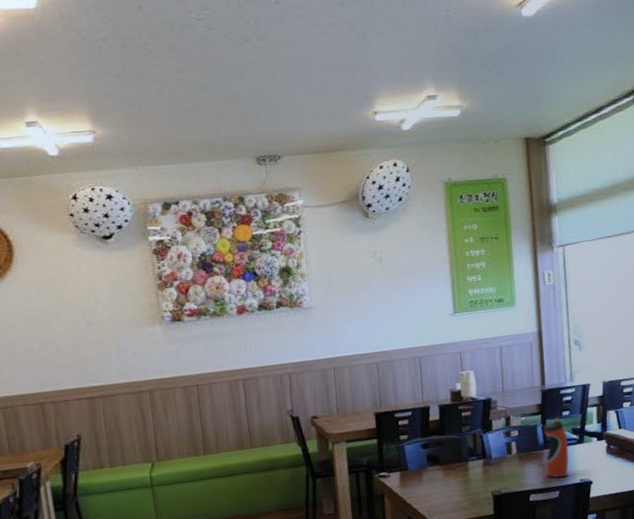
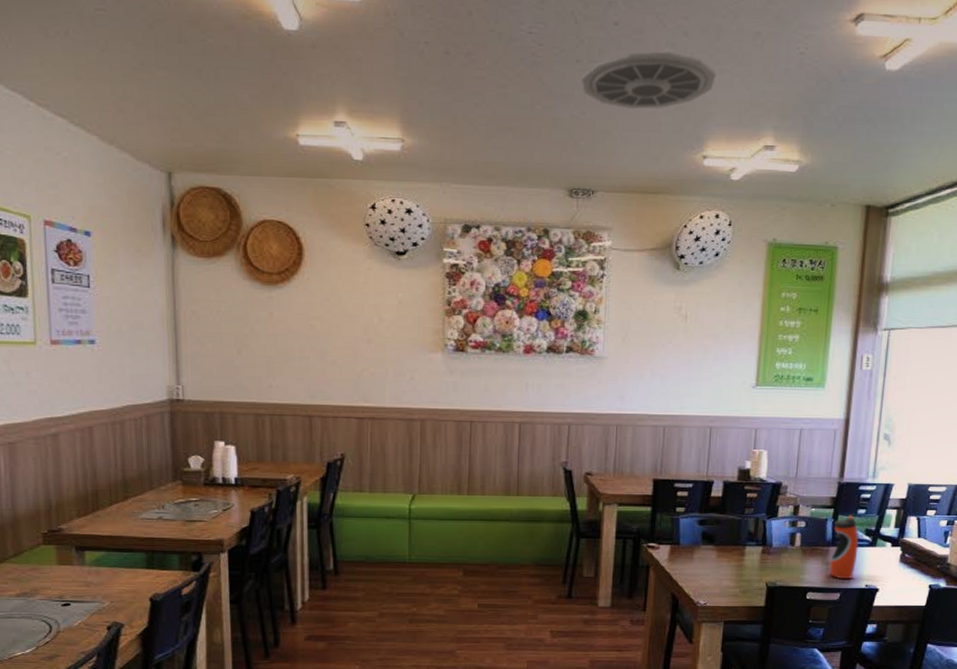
ceiling vent: none [252,22,375,78] -> present [581,51,716,109]

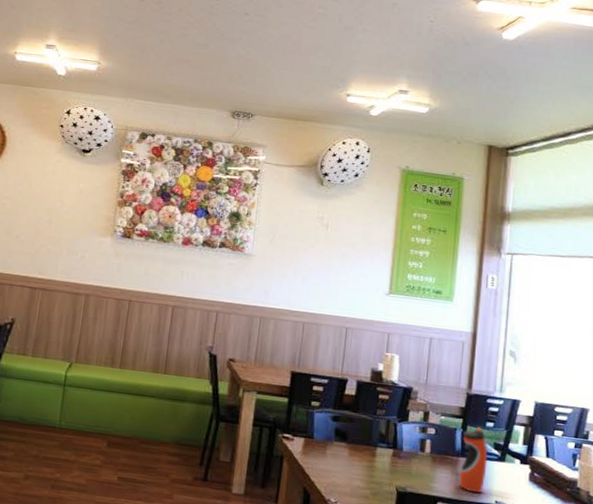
ceiling vent: present [581,51,716,109] -> none [248,11,360,55]

